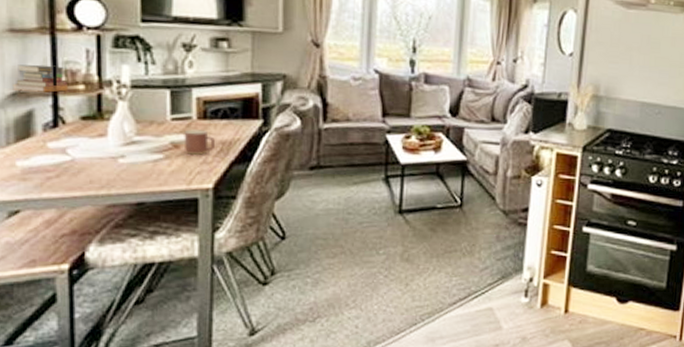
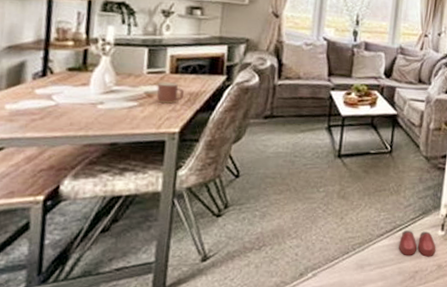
books: present [13,64,69,93] -> none [9,22,60,47]
slippers: none [475,298,519,328] -> present [399,230,436,257]

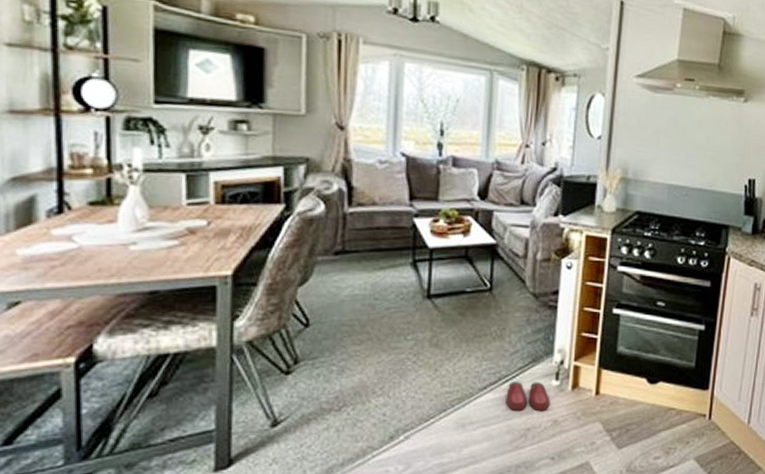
mug: present [156,82,184,104] -> none [200,214,234,241]

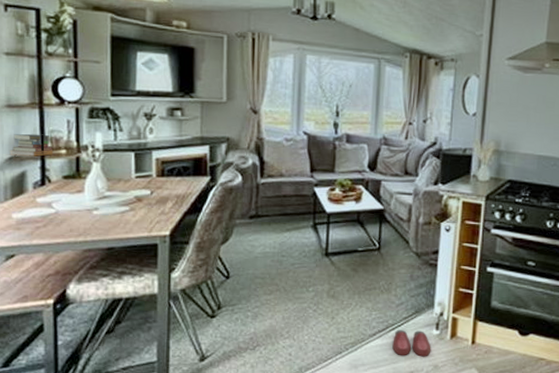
books: none [13,147,75,177] -> present [10,133,54,157]

